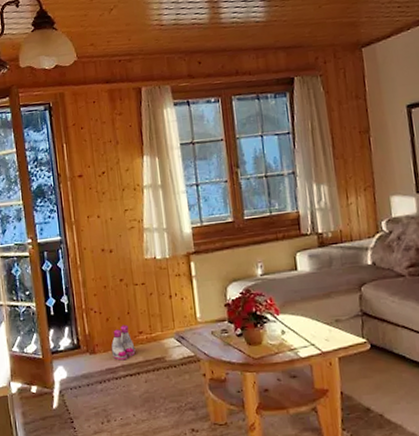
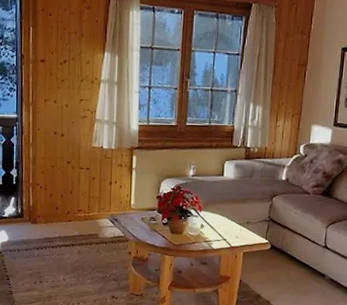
boots: present [111,325,136,361] -> none [51,202,73,233]

